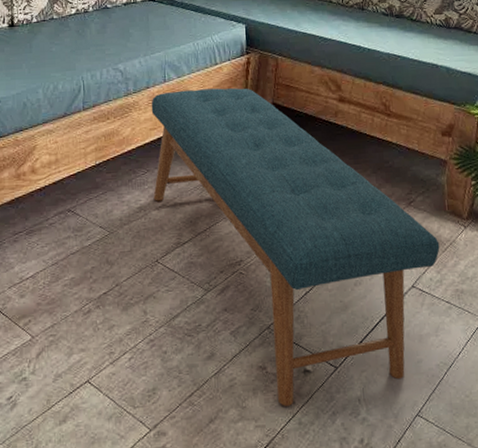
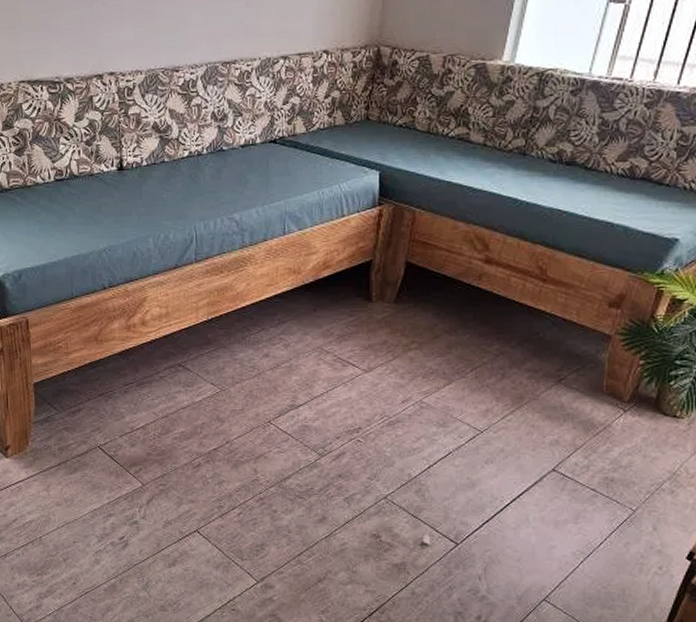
bench: present [151,88,440,406] -> none [268,243,591,576]

